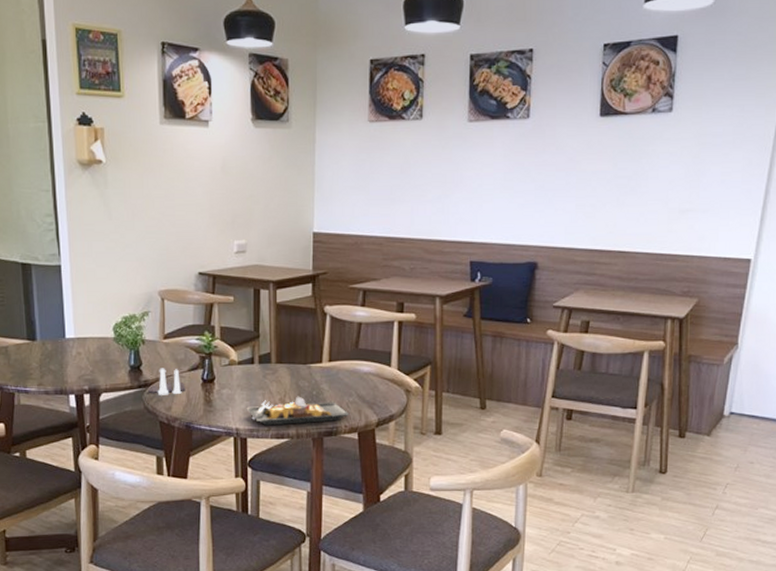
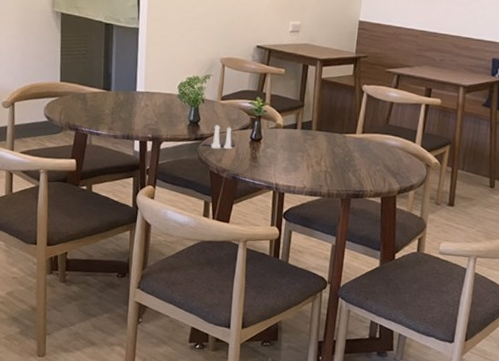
plate: present [246,396,350,426] -> none [286,160,376,186]

